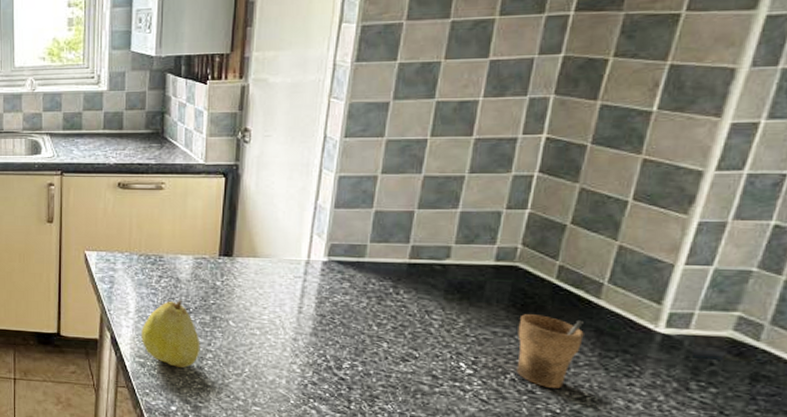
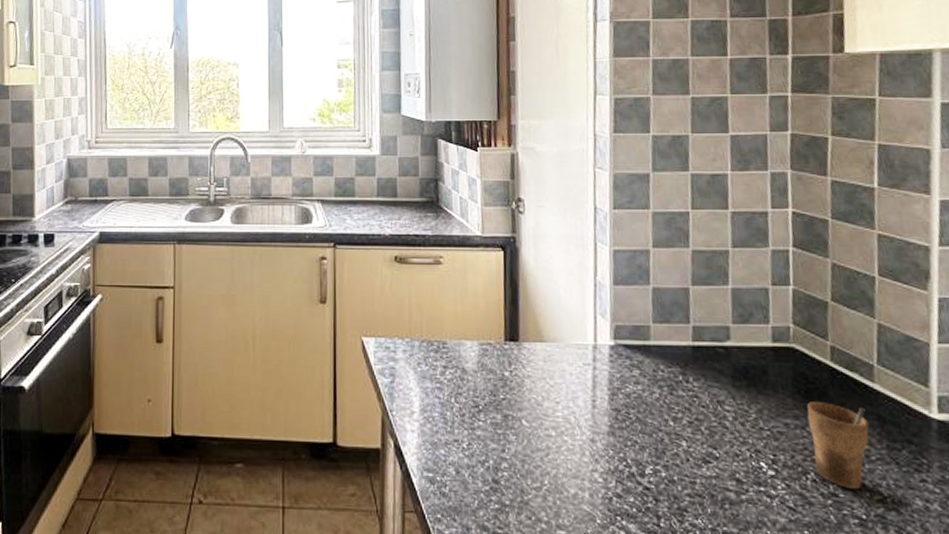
fruit: present [141,300,201,368] -> none [428,395,495,482]

